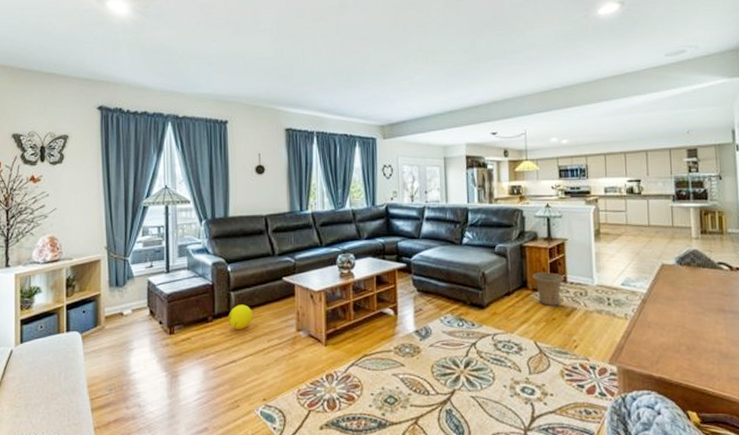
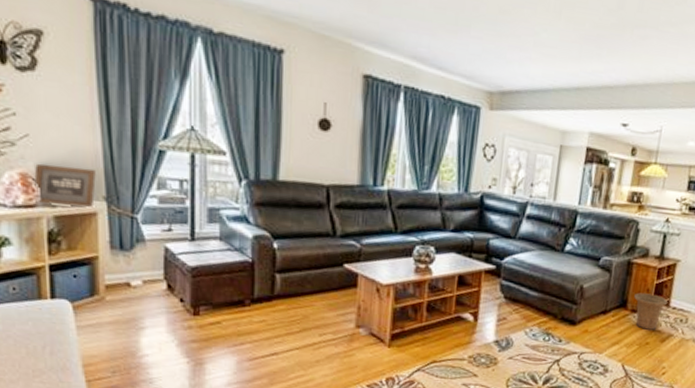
picture frame: none [59,227,100,258] -> present [34,164,96,208]
toy ball: present [228,304,254,330] -> none [271,290,304,320]

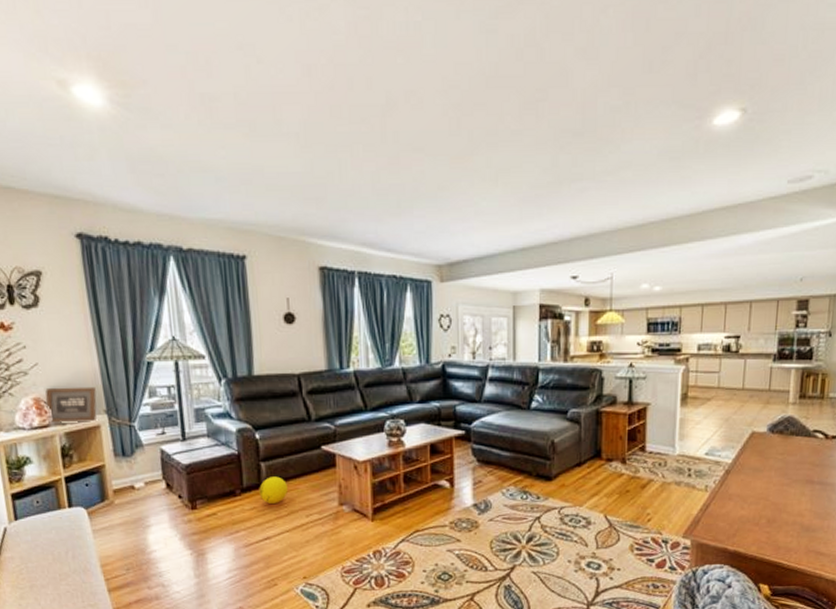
toy ball: none [271,290,304,320] -> present [259,476,289,505]
basket: present [634,293,668,330] -> none [608,441,644,477]

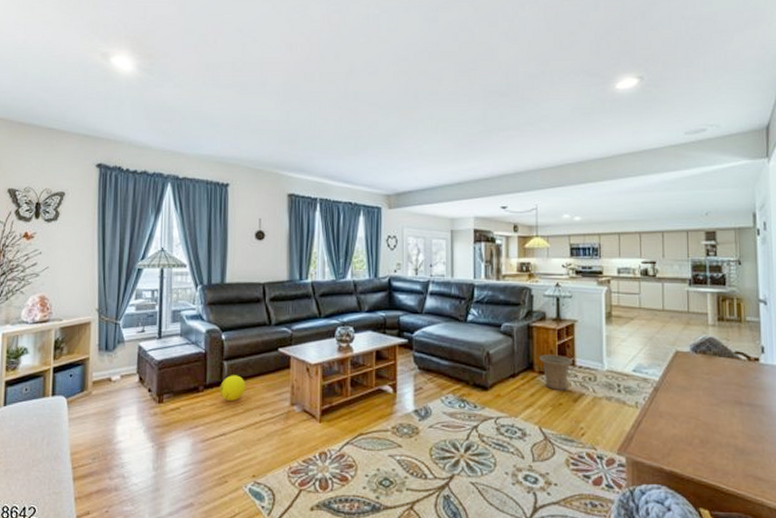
picture frame: present [45,386,97,423] -> none [48,288,92,319]
basket: none [608,441,644,477] -> present [539,354,574,390]

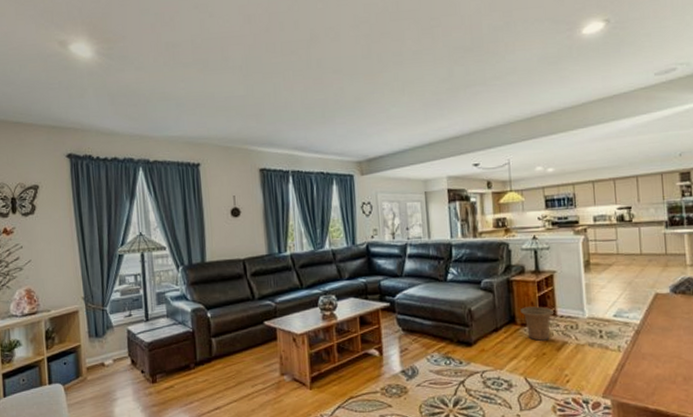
toy ball: present [220,375,246,402] -> none [210,350,236,377]

